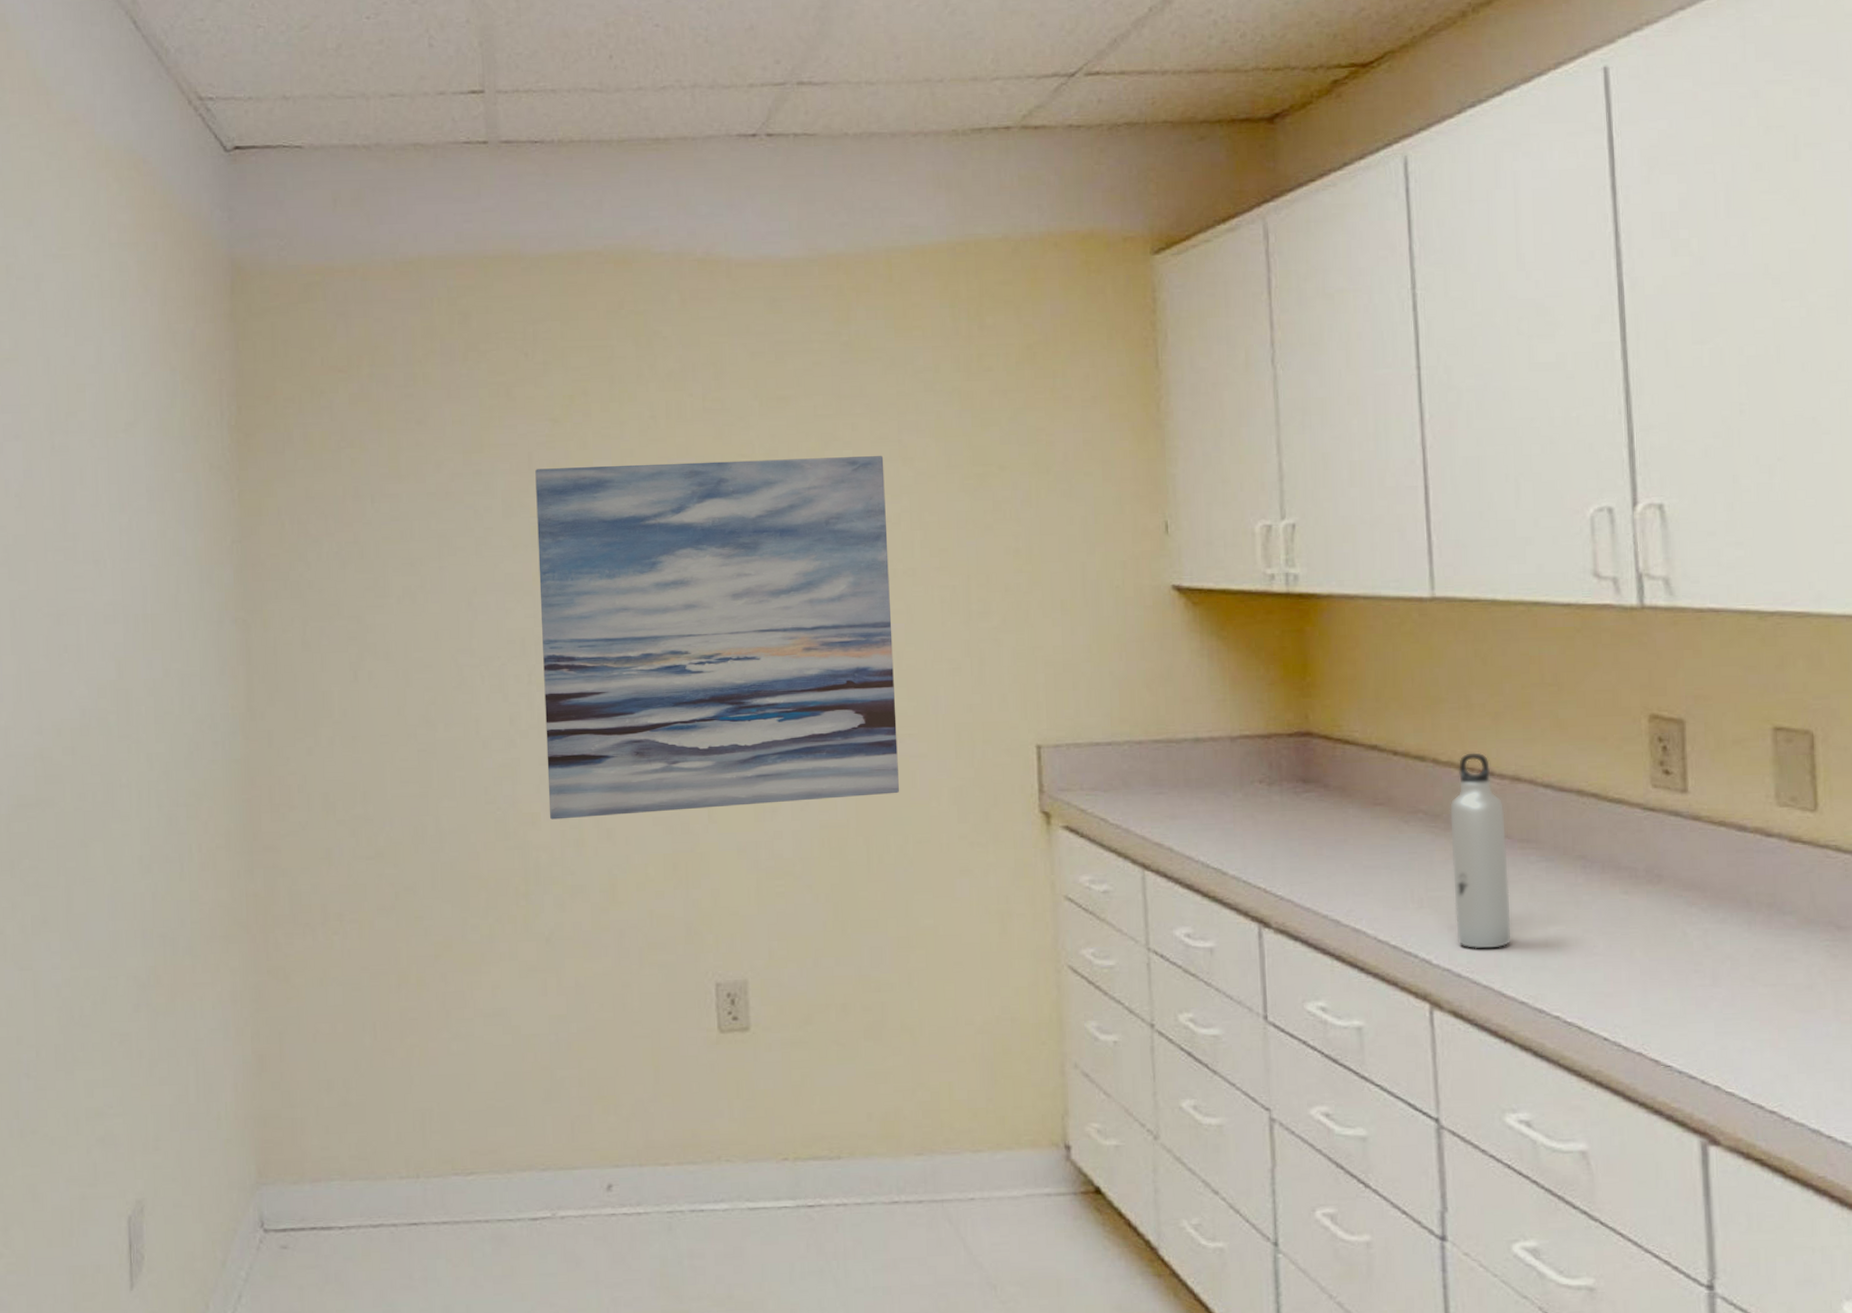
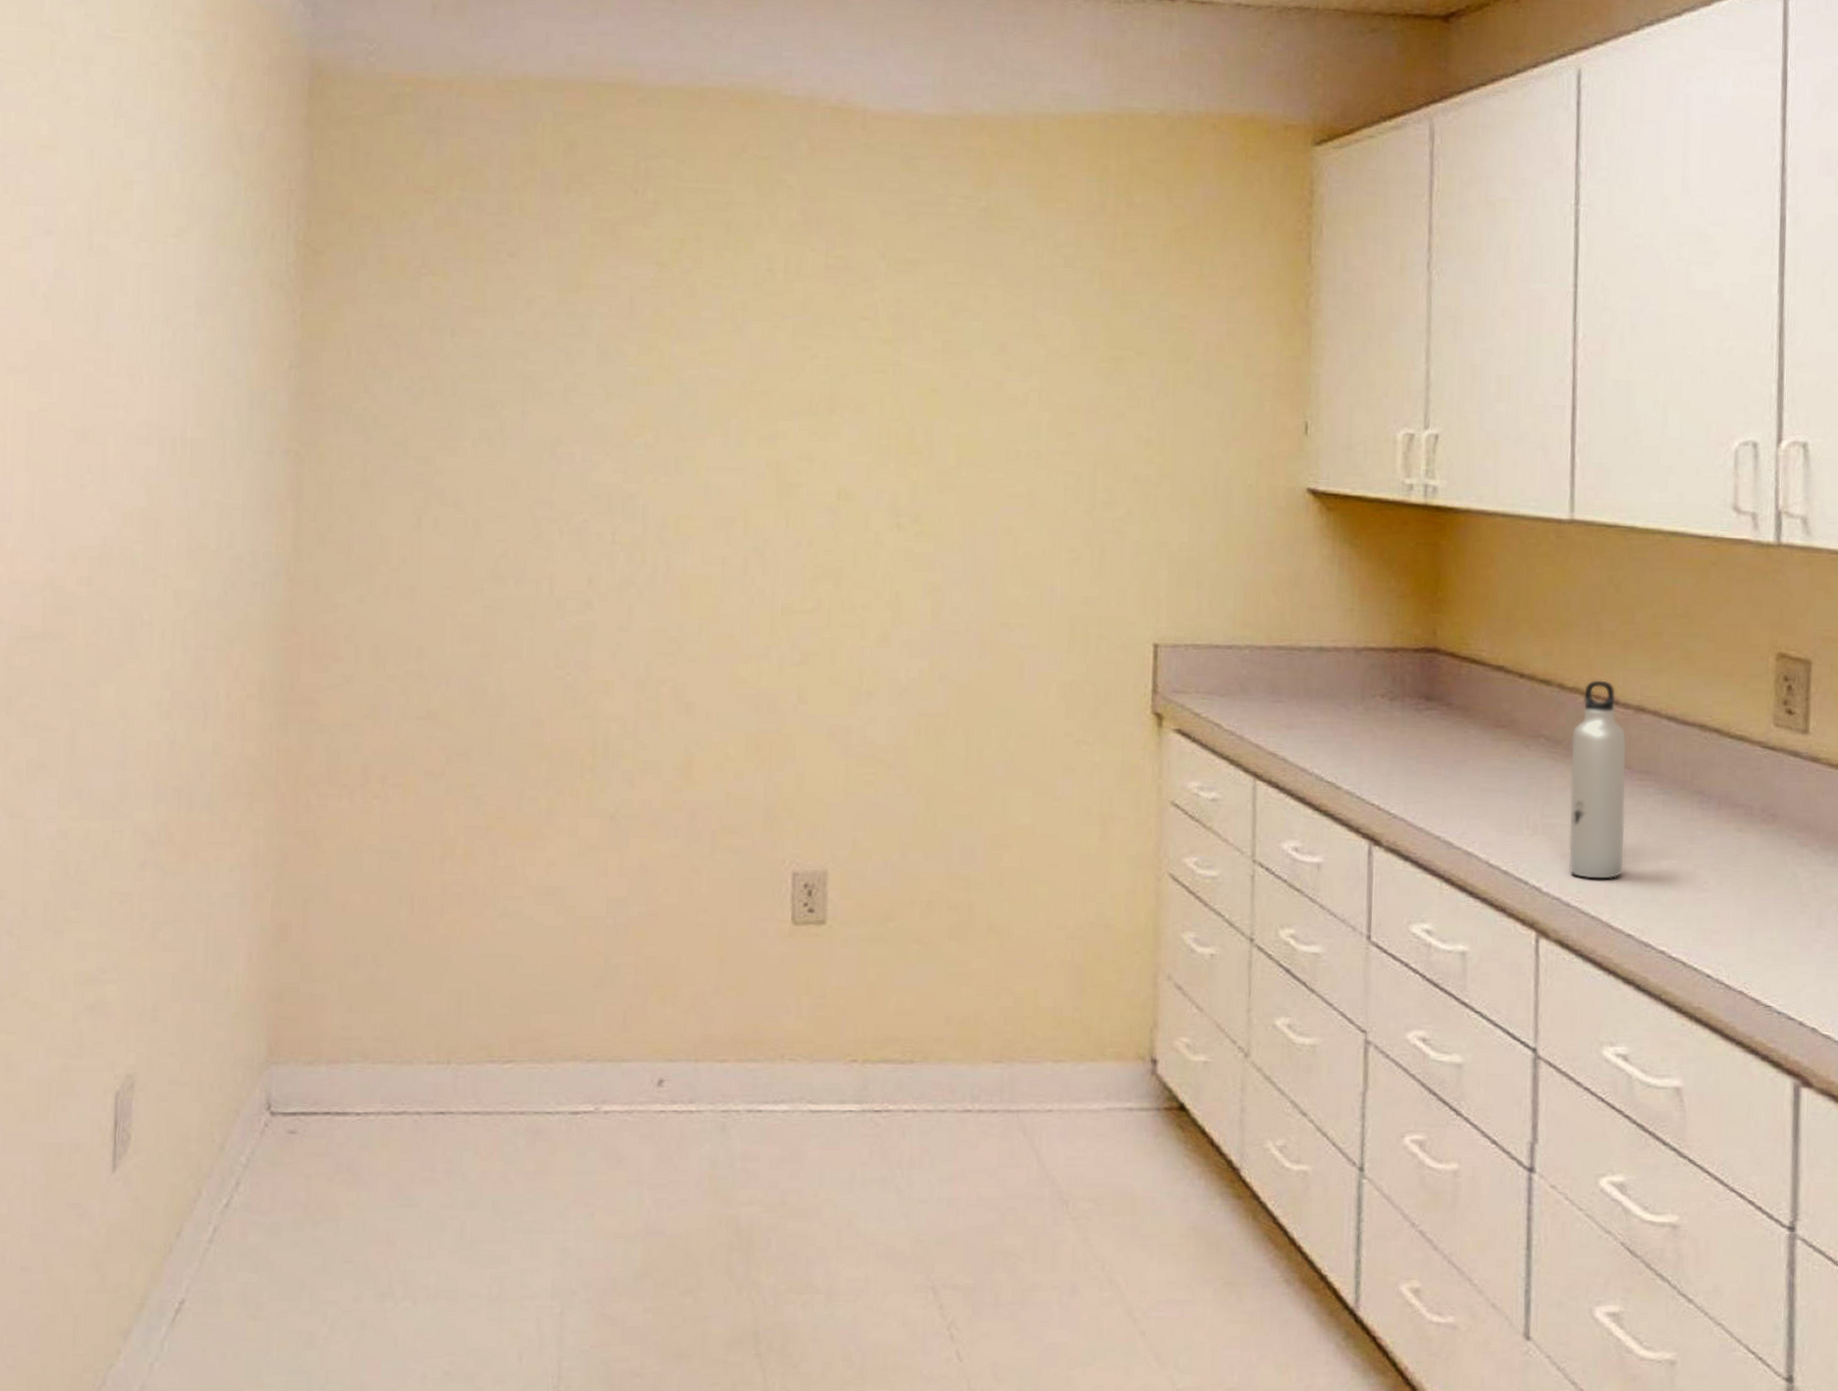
wall art: present [535,456,900,820] -> none [624,315,1015,690]

